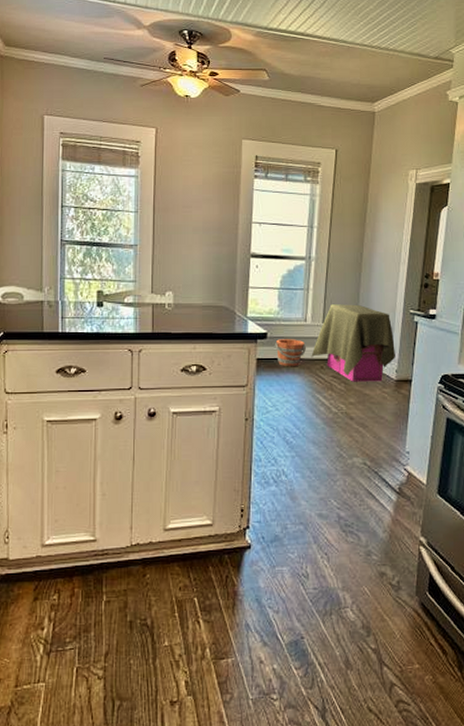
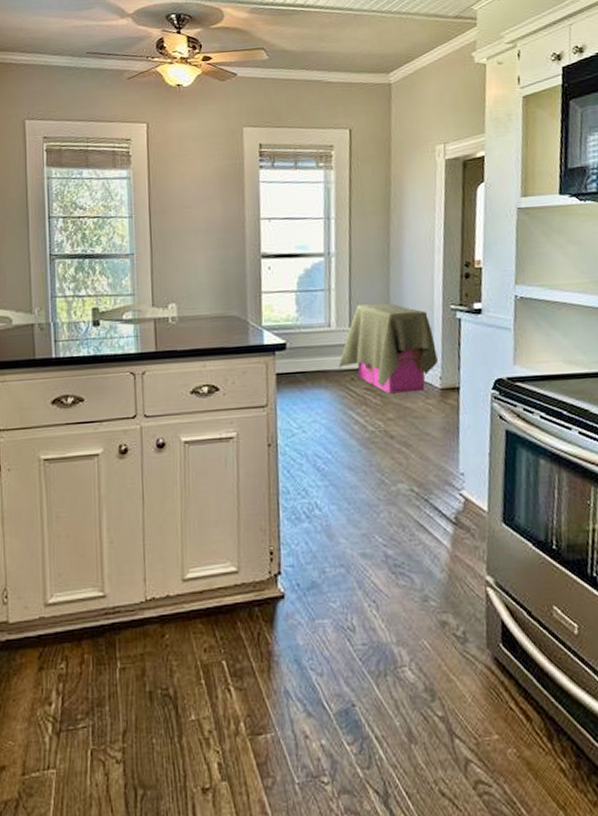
bucket: present [275,339,306,367] -> none [296,348,332,381]

